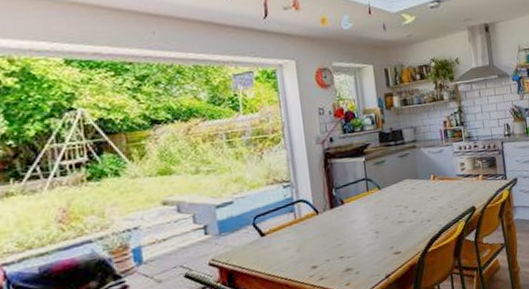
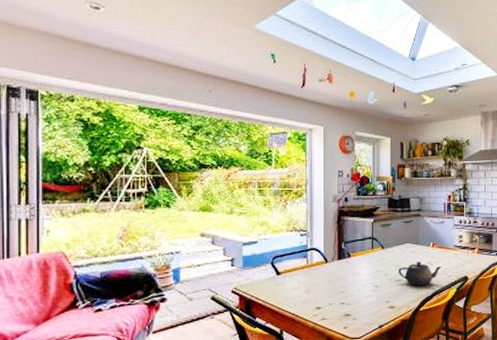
teapot: none [399,197,447,226] -> present [398,261,442,286]

